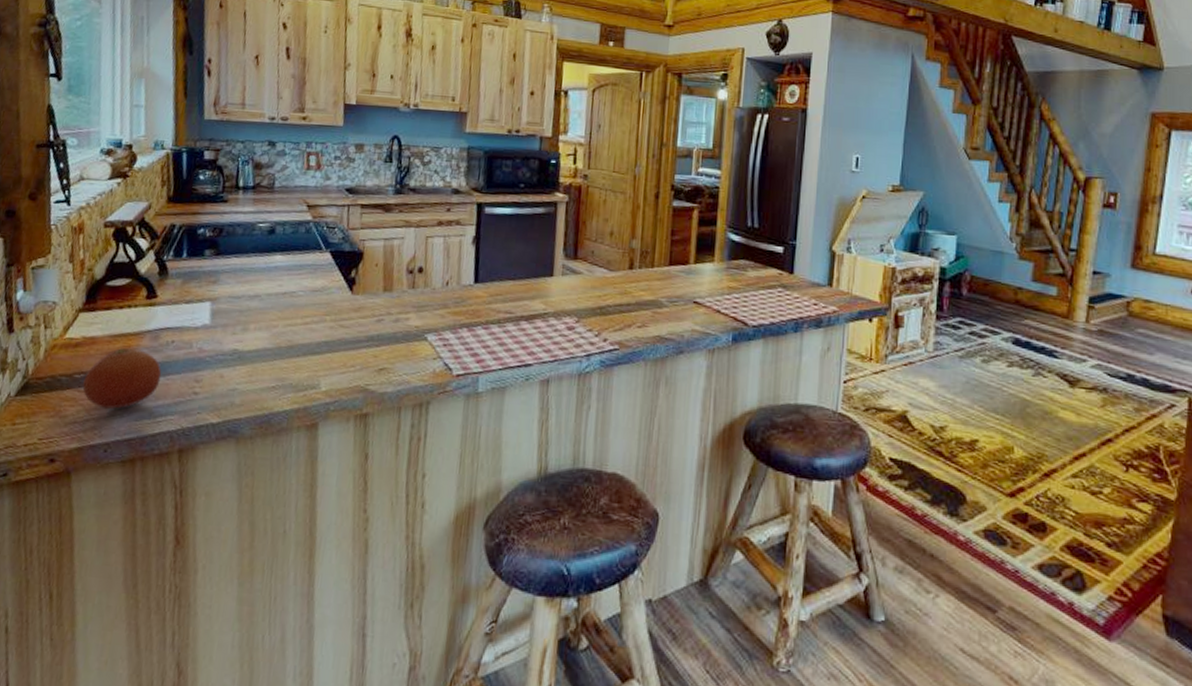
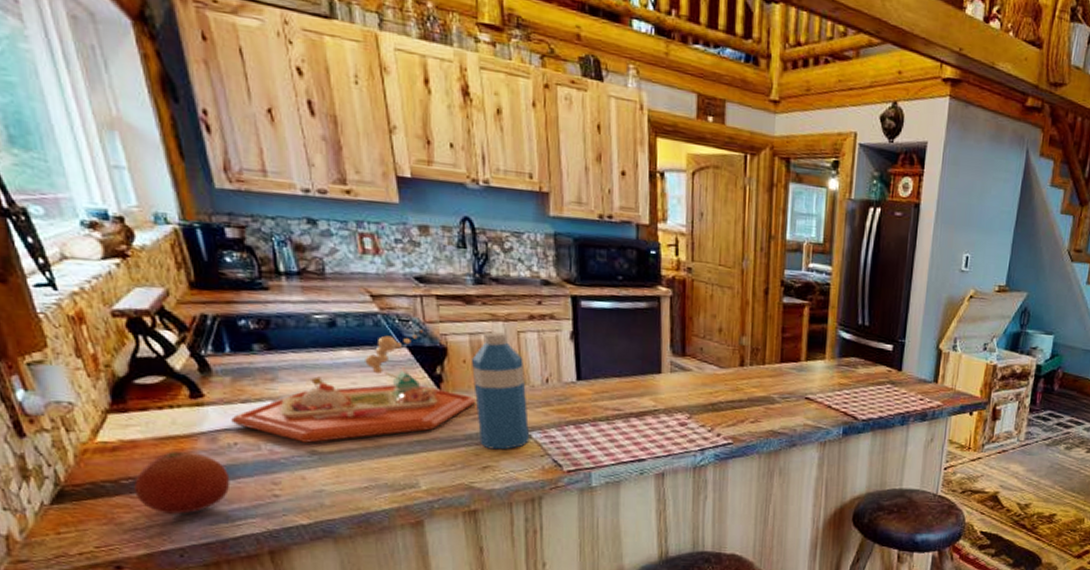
food tray: none [174,235,382,342] -> present [231,329,477,443]
water bottle: none [379,237,429,352] -> present [472,332,530,450]

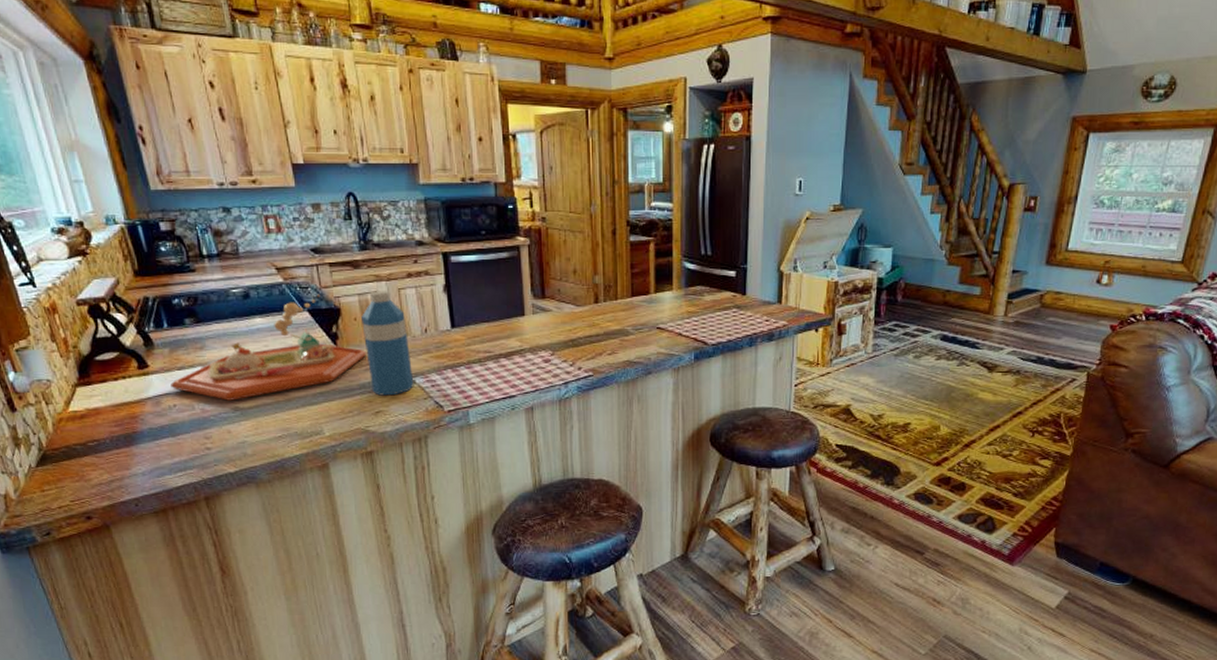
fruit: present [134,451,231,514] -> none [98,416,172,469]

